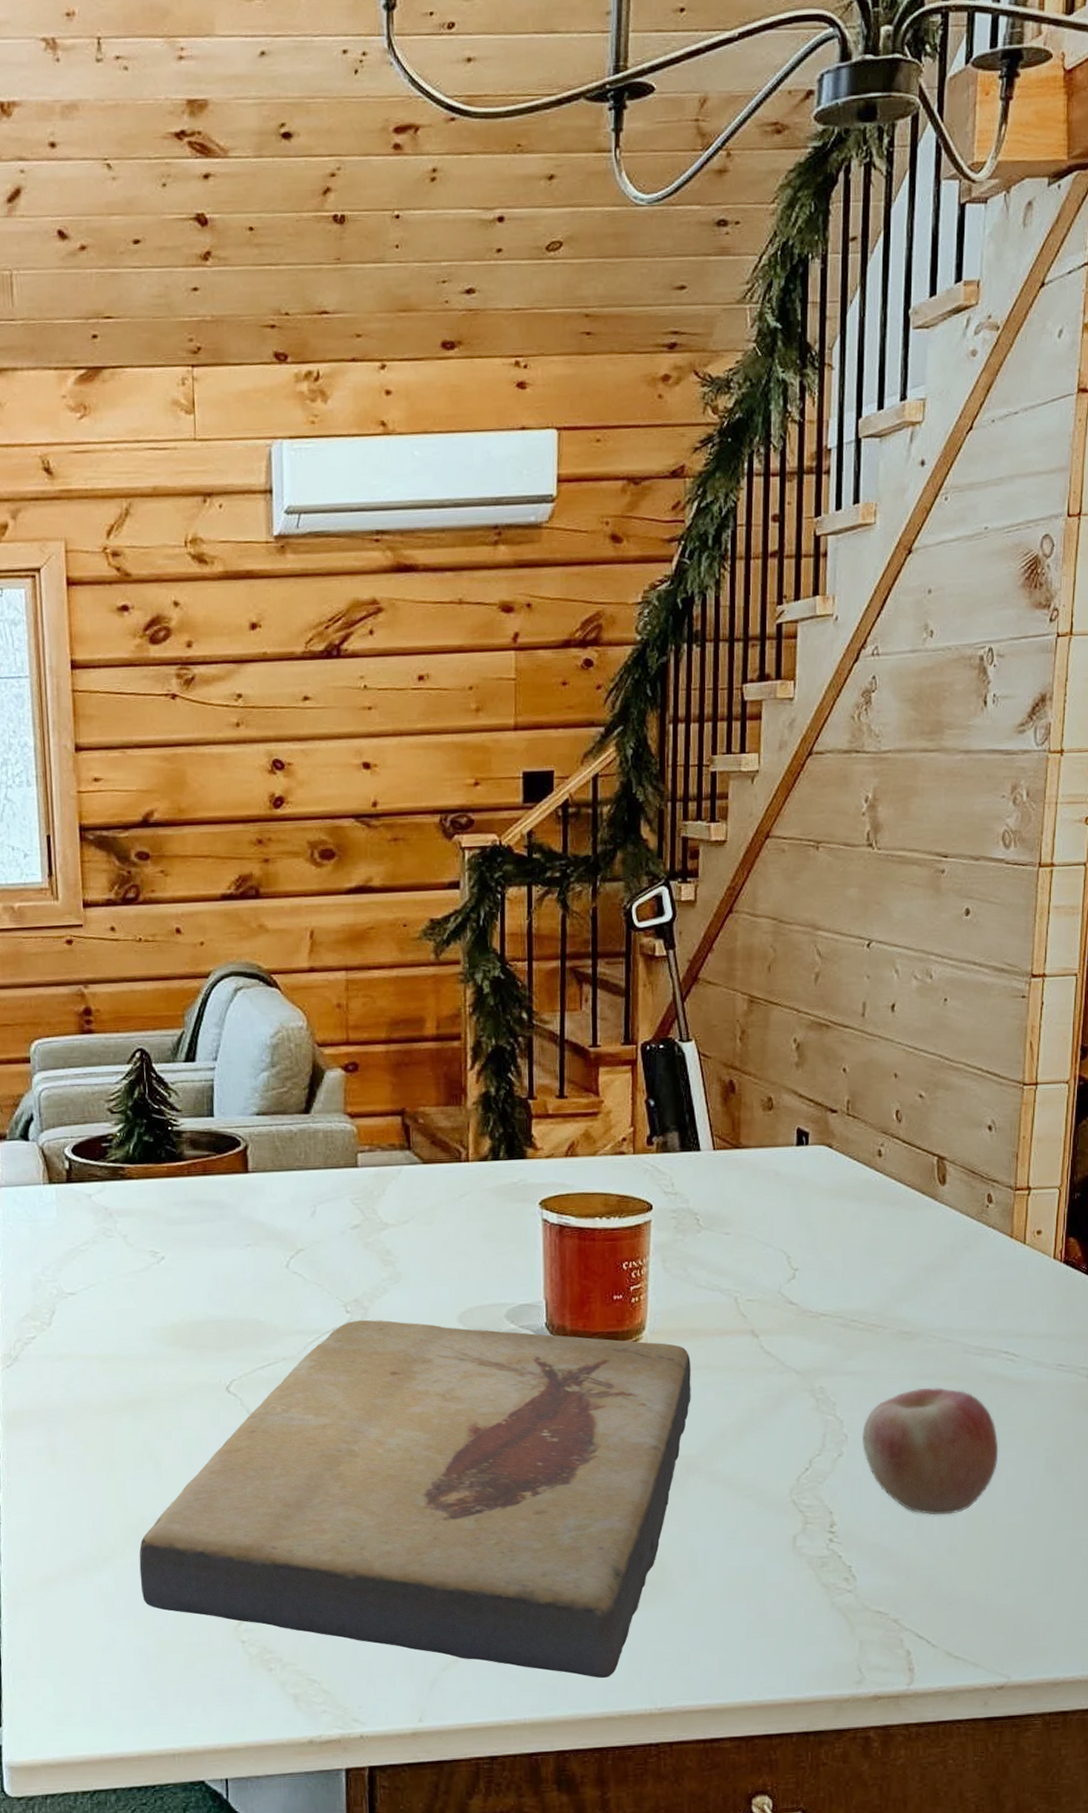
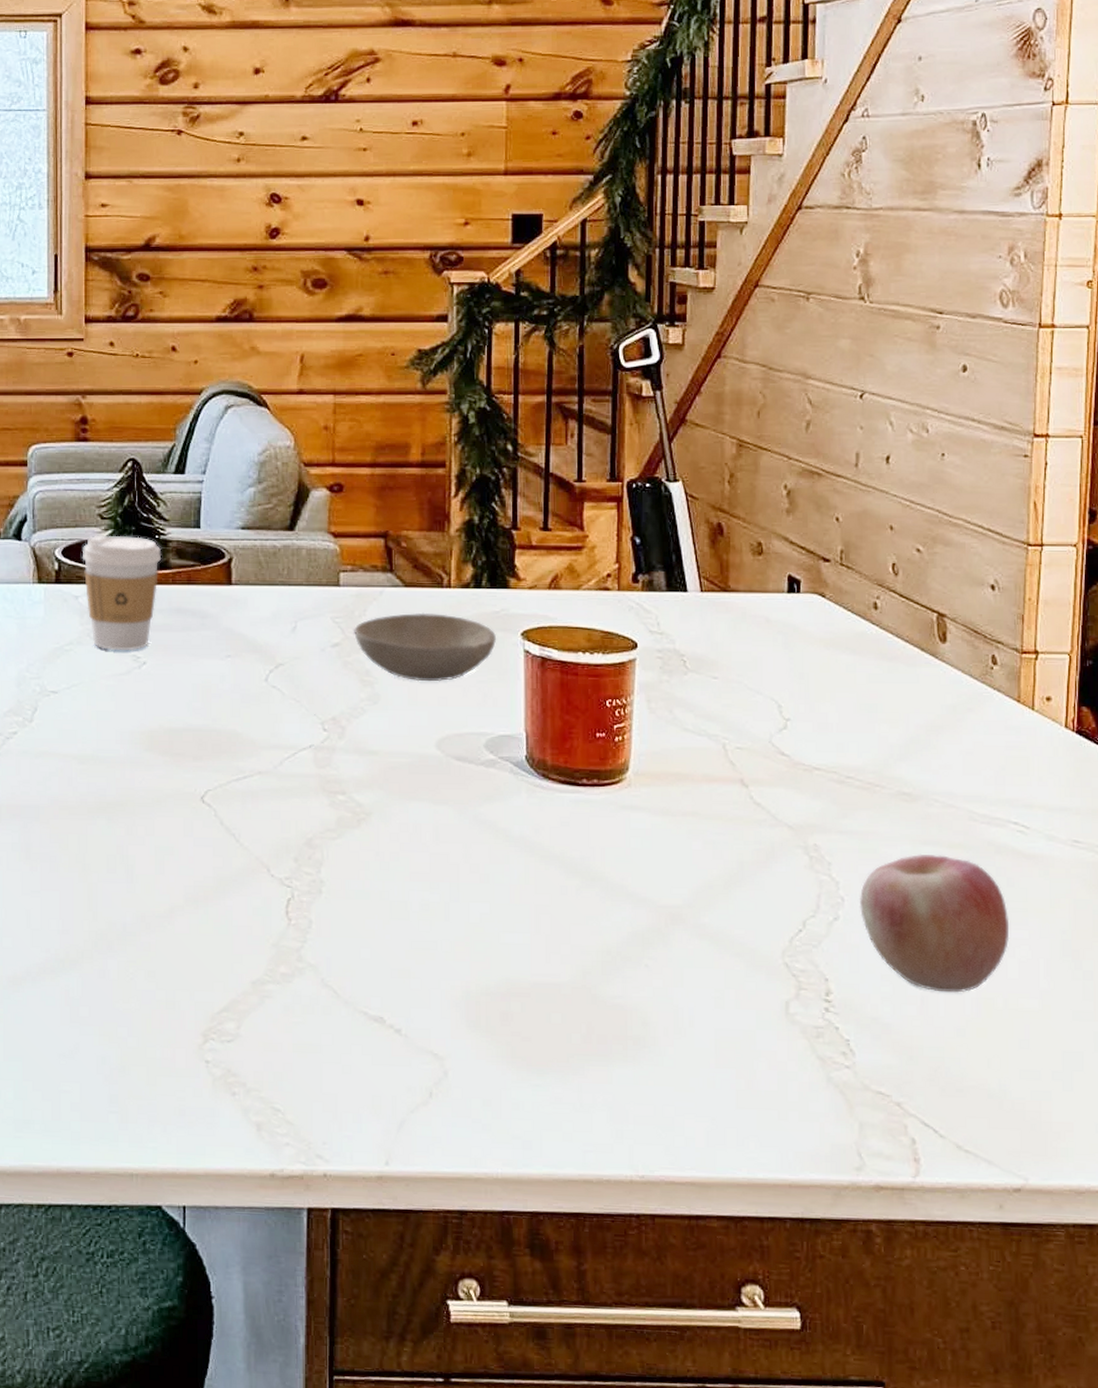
coffee cup: none [93,1129,176,1247] -> present [82,535,162,651]
fish fossil: present [139,1319,691,1679] -> none [106,739,677,1137]
bowl: none [372,1188,515,1258] -> present [353,612,496,682]

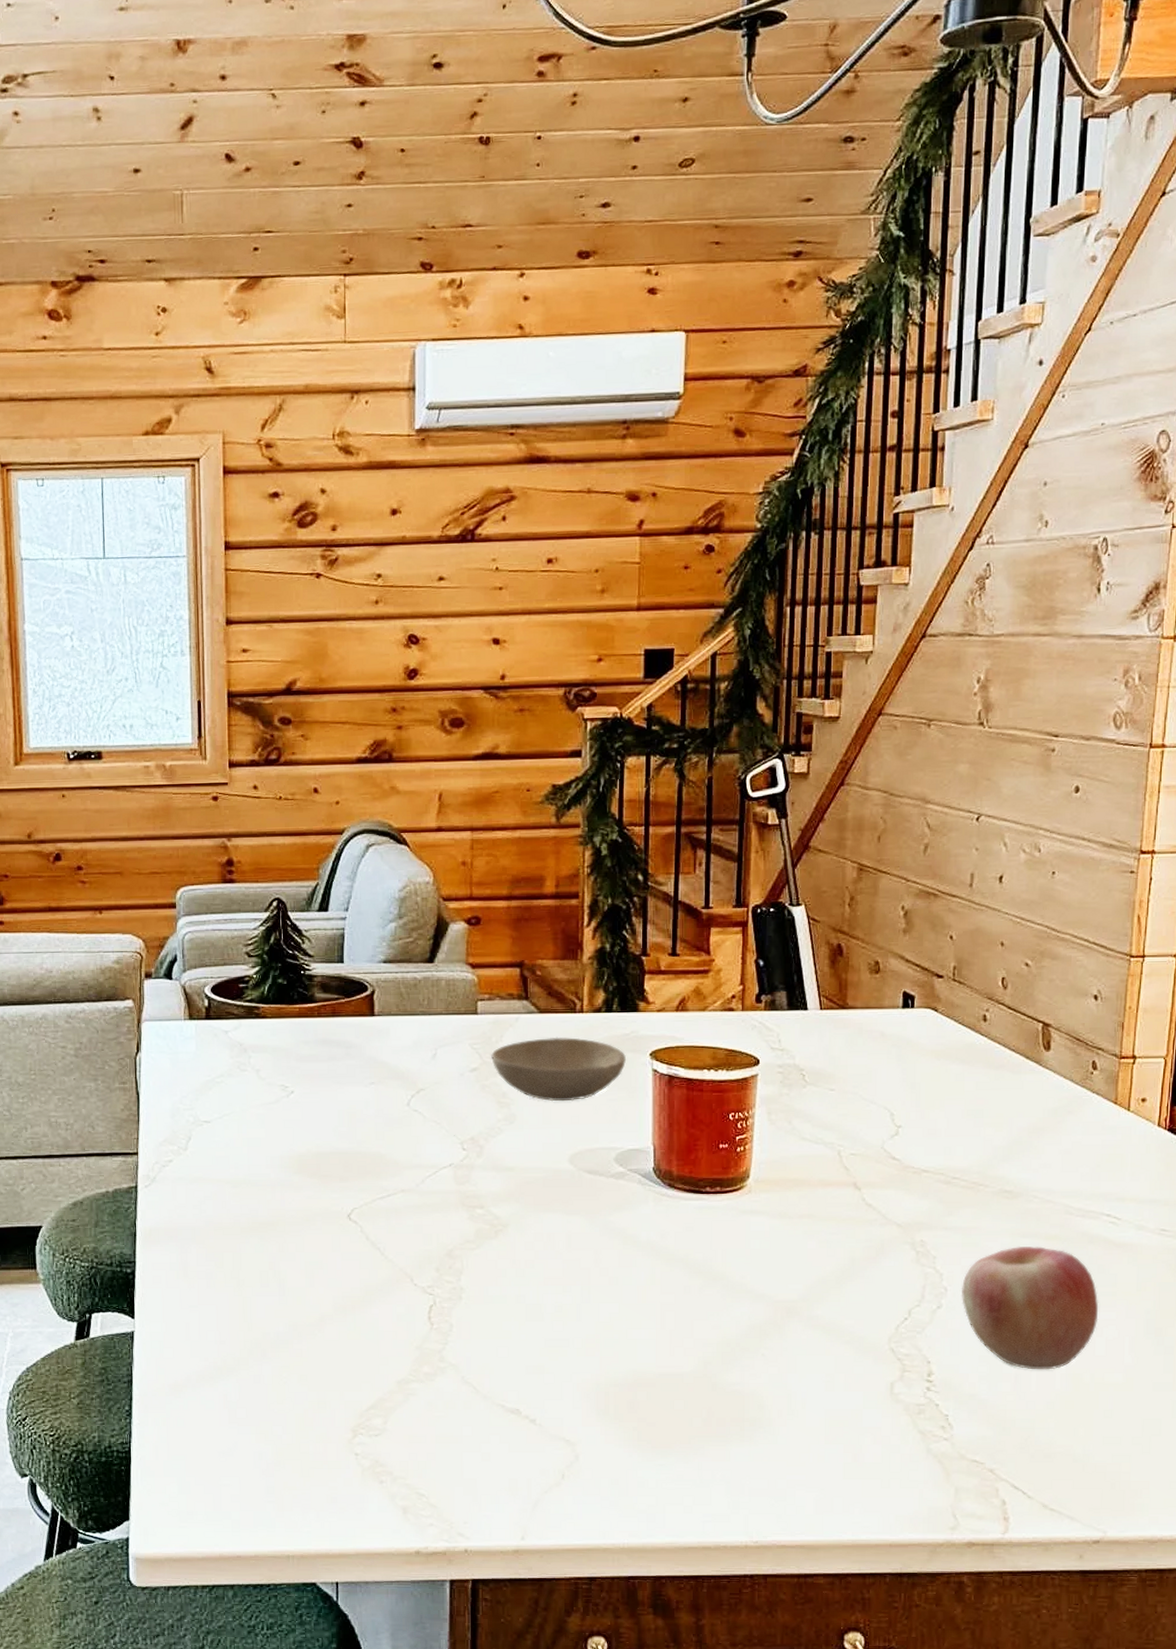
coffee cup: present [82,535,162,651] -> none [230,972,307,1081]

